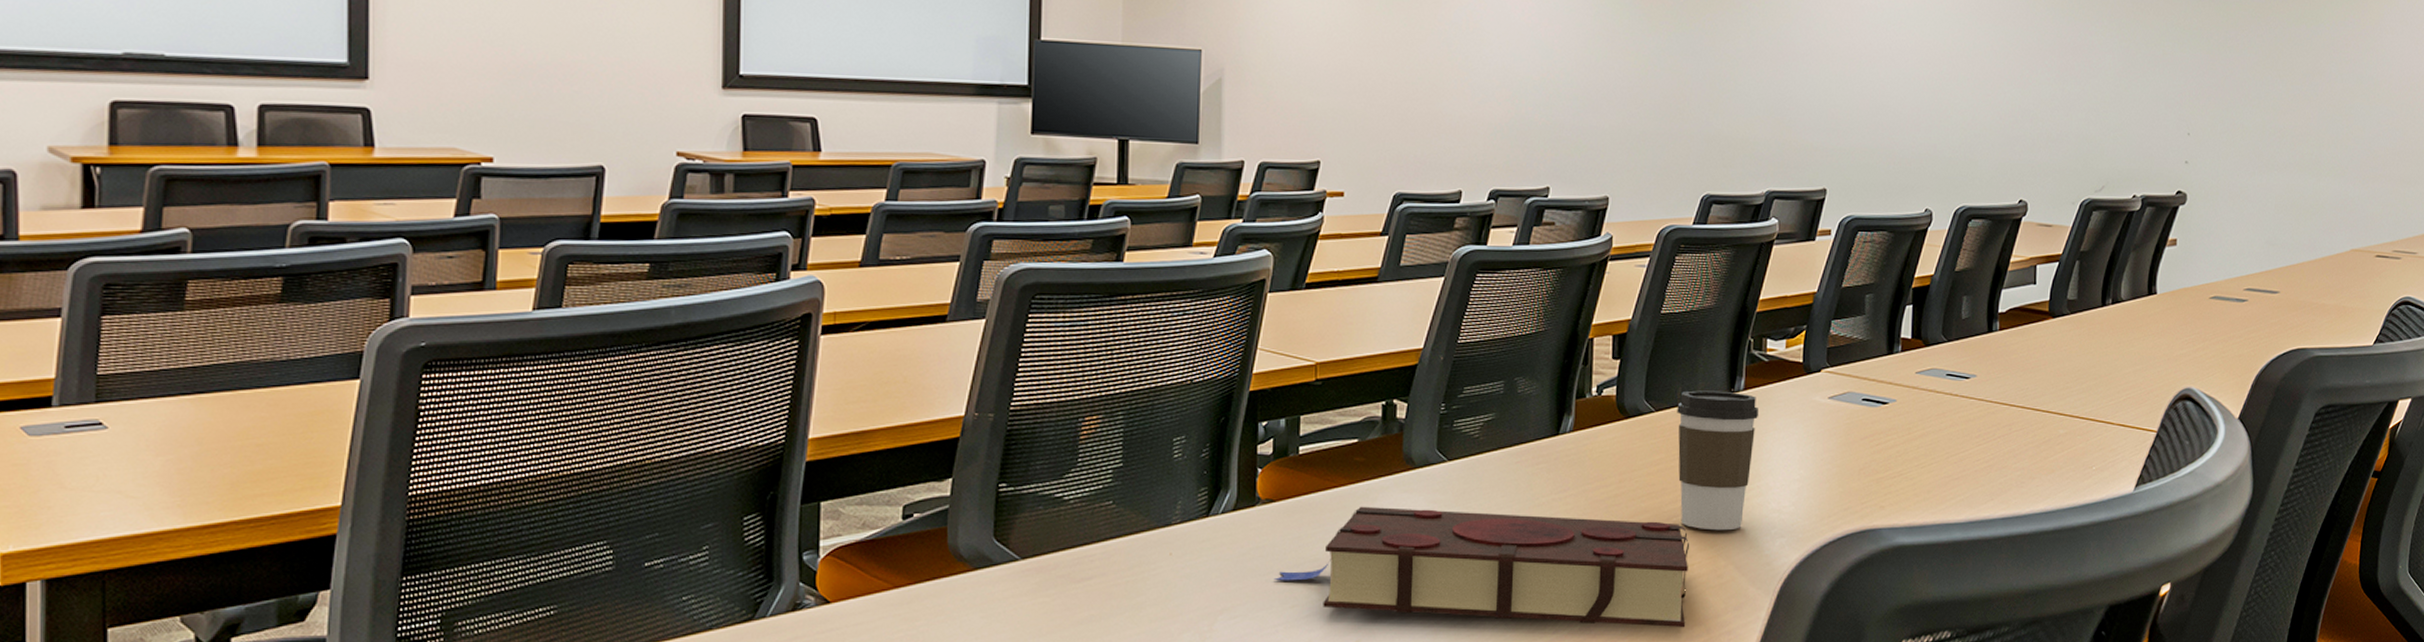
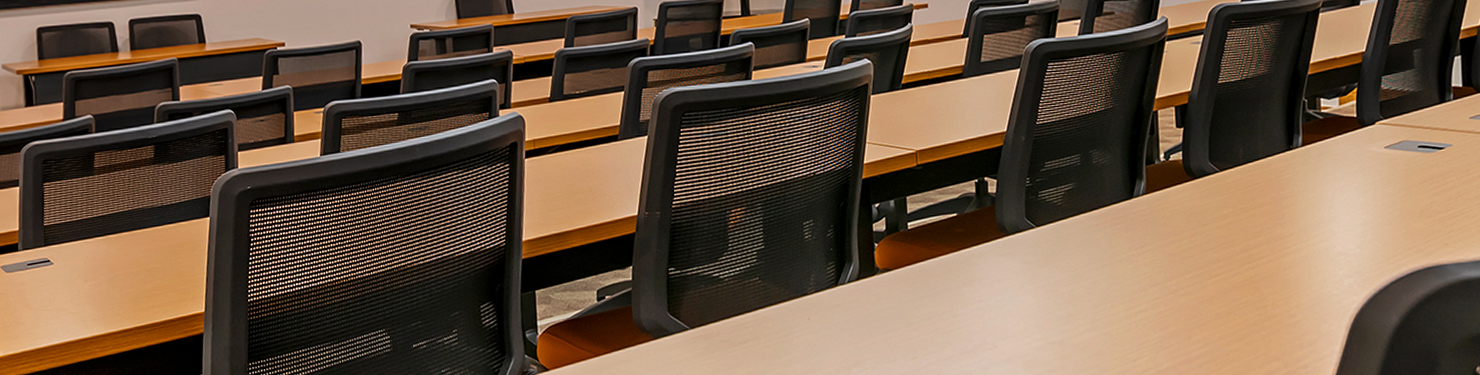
book: present [1273,506,1689,628] -> none [895,269,1264,364]
coffee cup: present [1677,390,1758,531] -> none [1240,148,1318,275]

